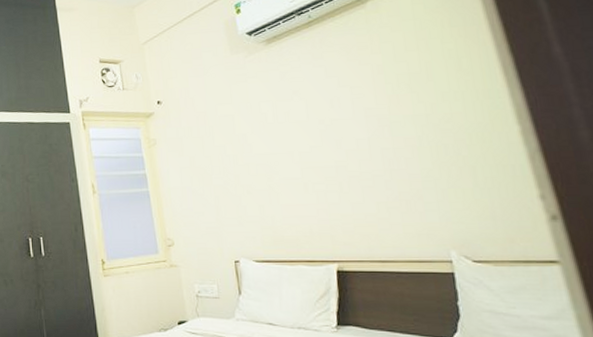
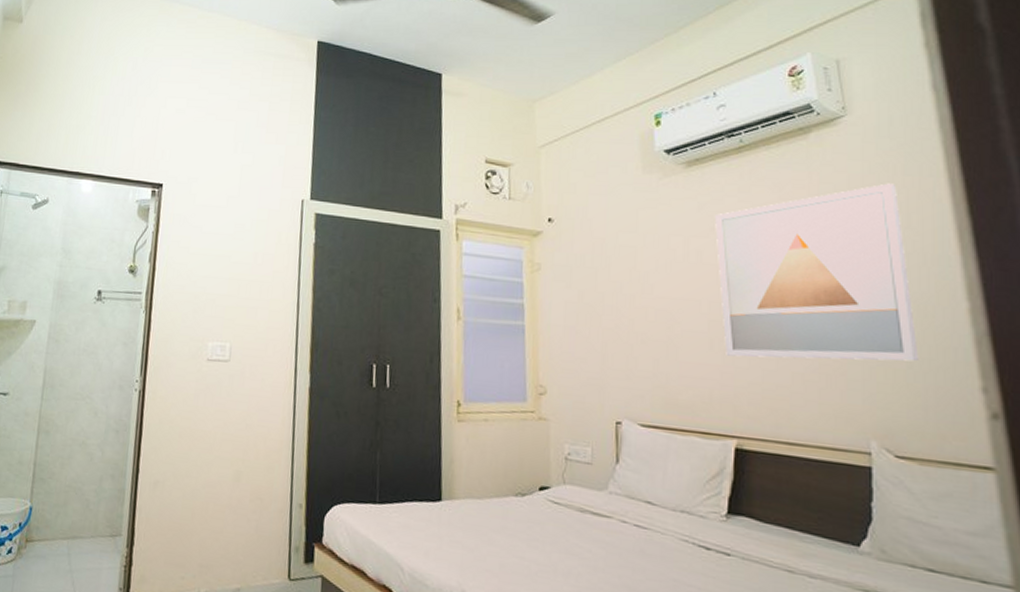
wall art: none [296,35,483,195] -> present [715,183,919,362]

